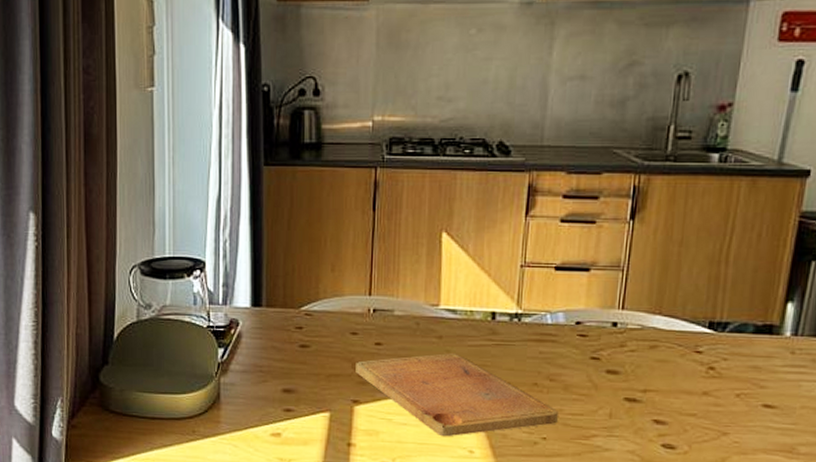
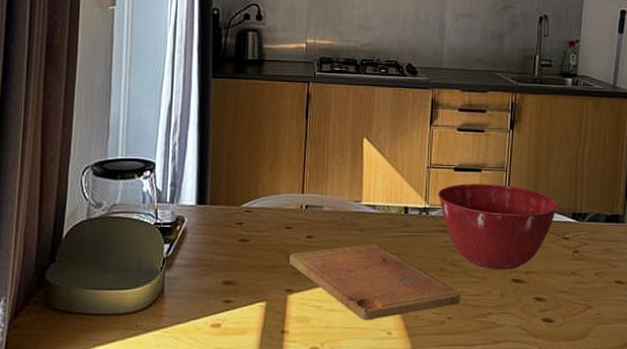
mixing bowl: none [533,285,690,387] -> present [438,184,558,270]

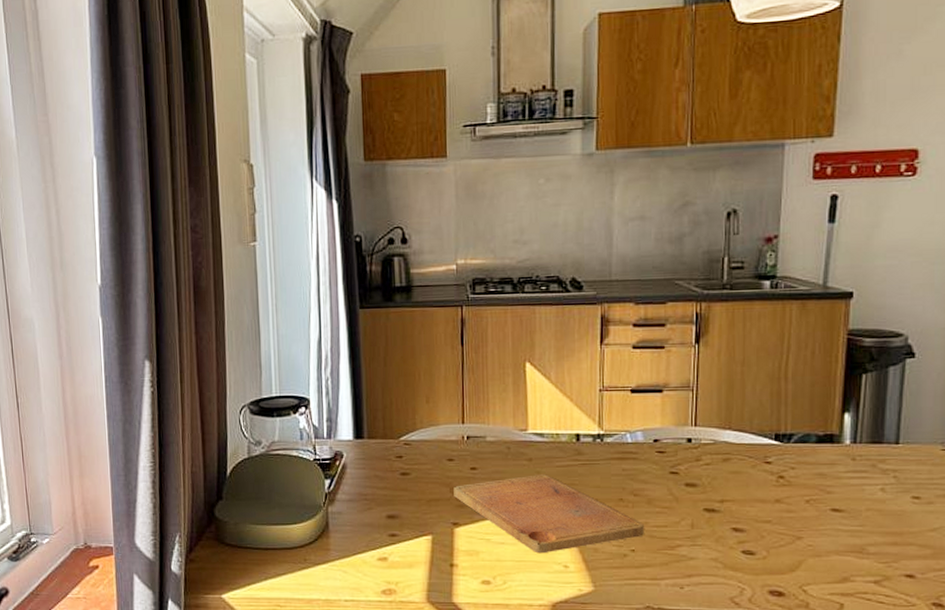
mixing bowl: present [438,184,558,270] -> none [613,405,757,499]

